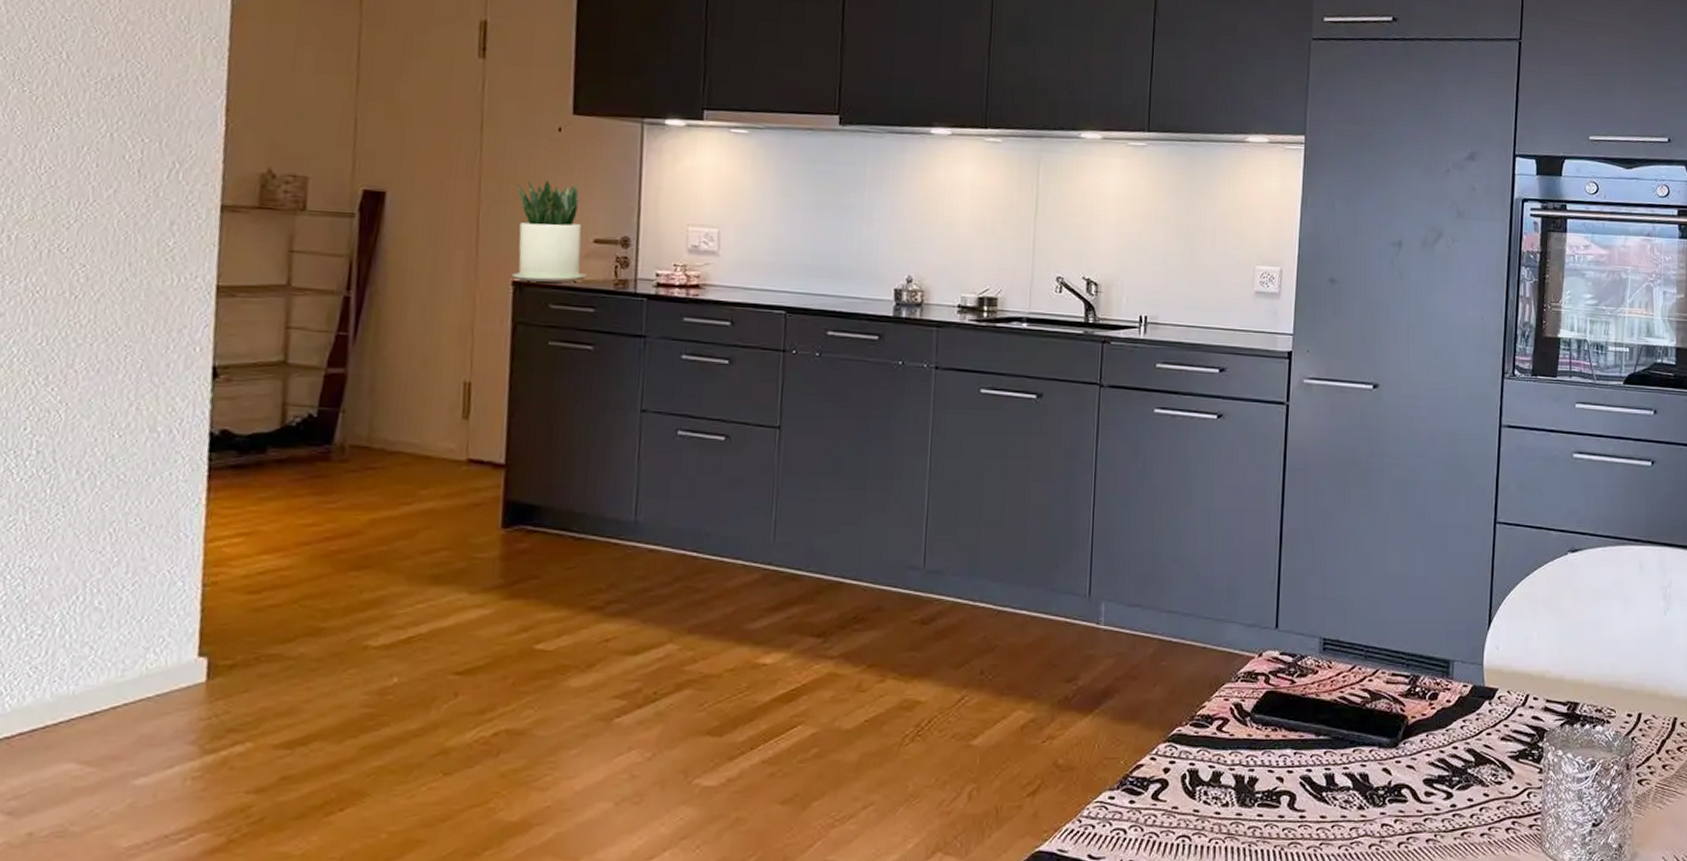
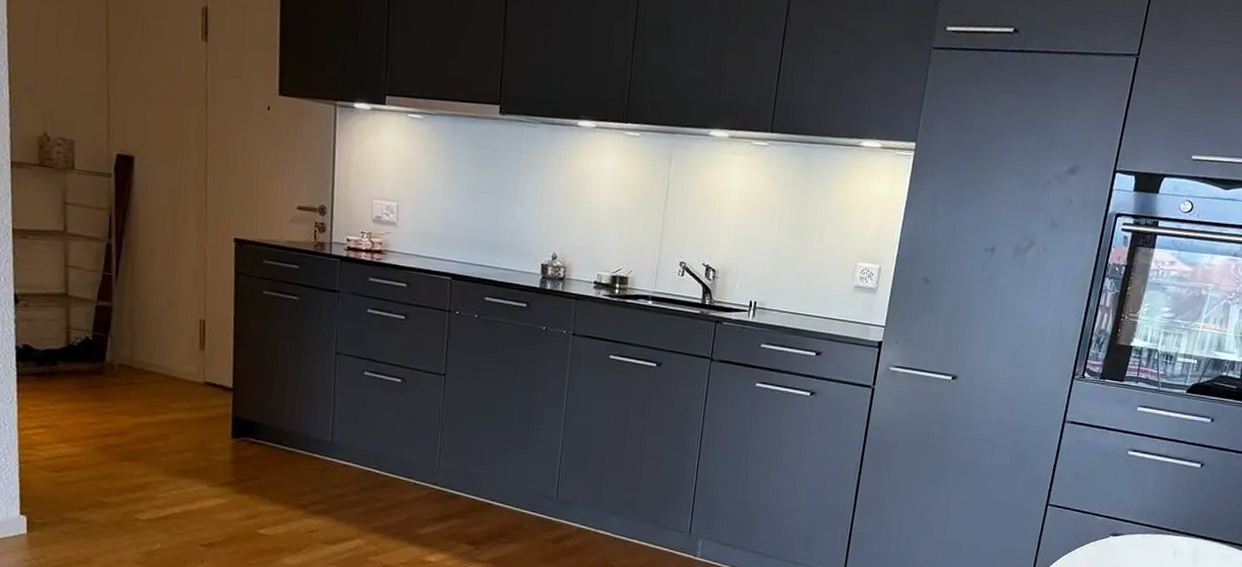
planter: present [511,180,587,284] -> none [233,152,293,243]

